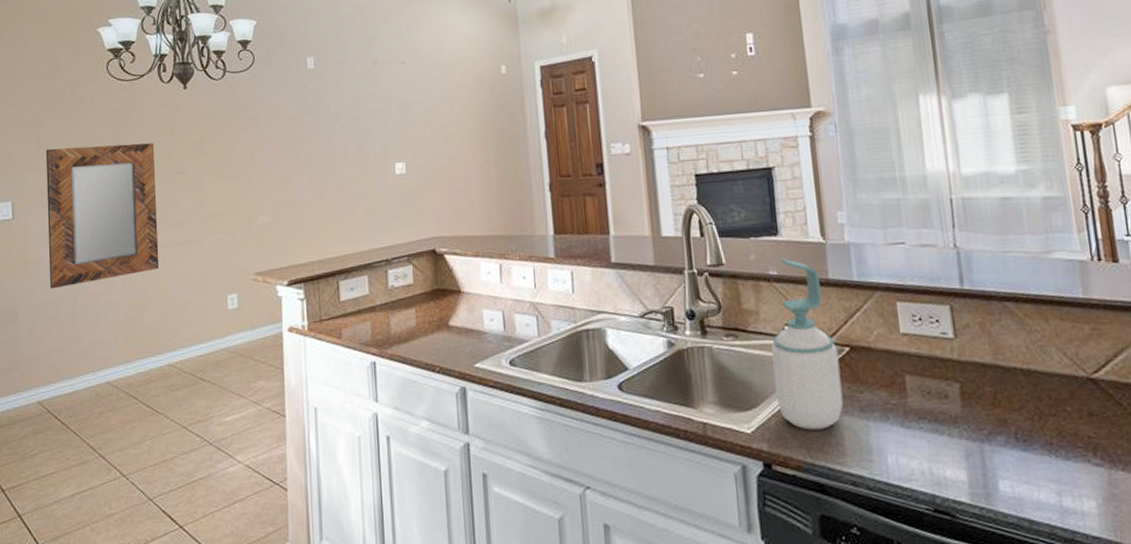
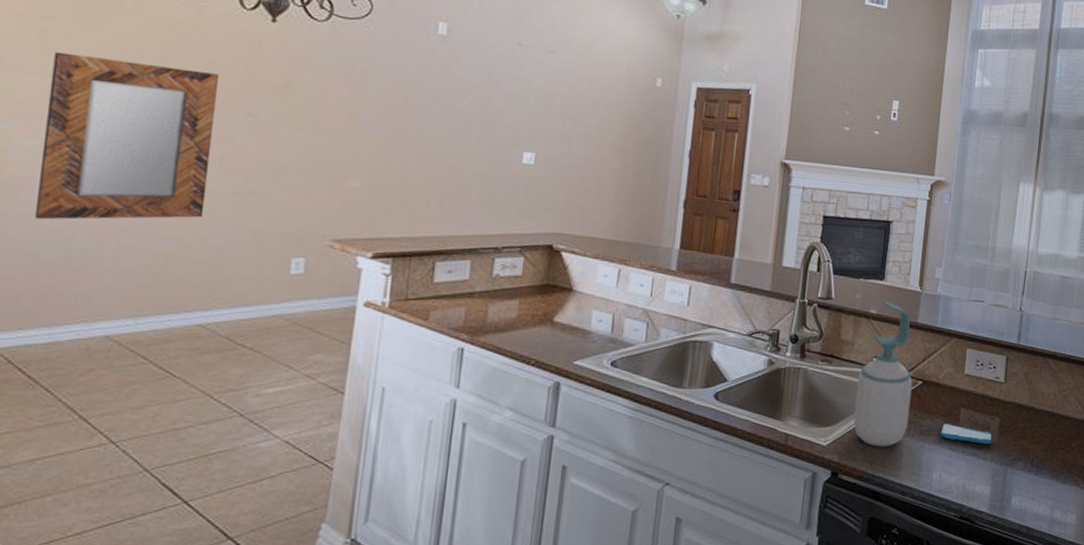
sponge: none [885,395,954,417] -> present [940,424,992,444]

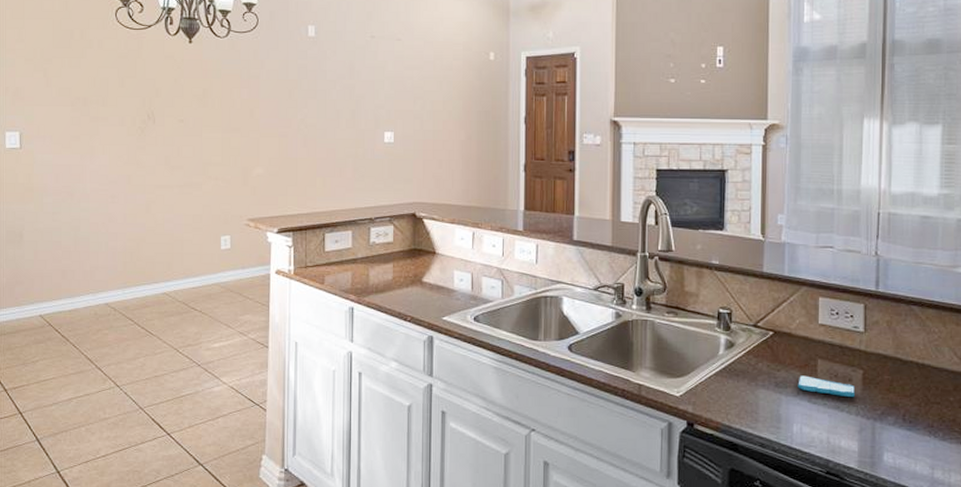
home mirror: present [35,51,218,220] -> none [54,86,159,216]
soap bottle: present [853,300,913,447] -> none [704,250,763,399]

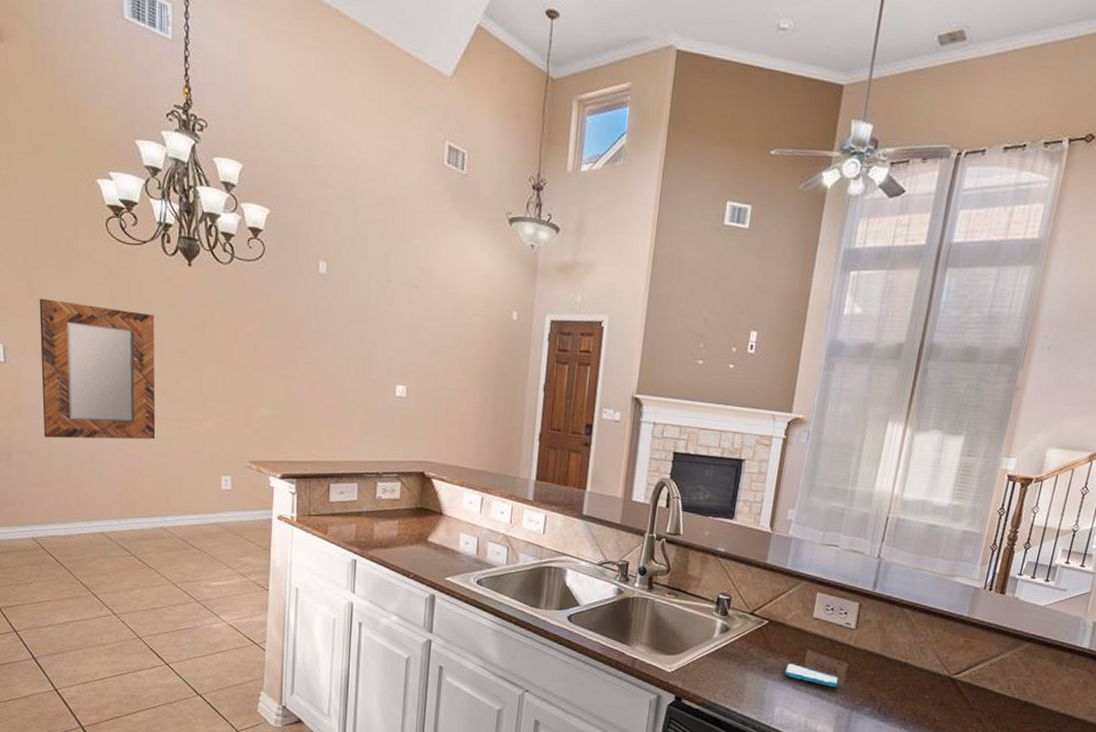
home mirror: none [54,86,159,216] -> present [39,298,156,440]

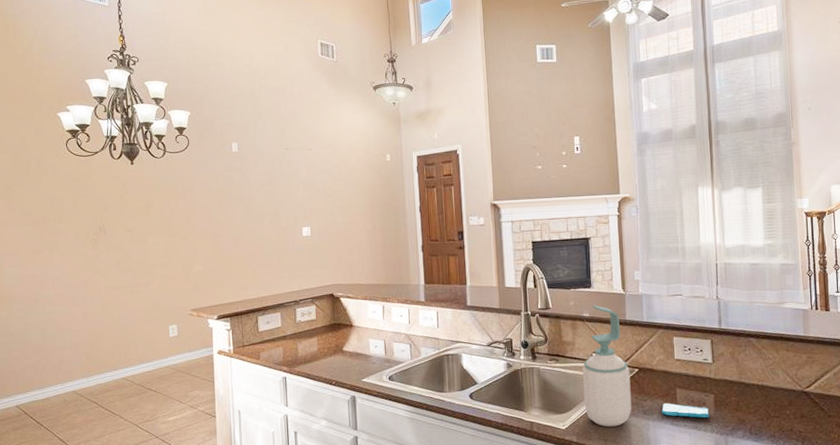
home mirror: present [39,298,156,440] -> none [16,206,114,319]
soap bottle: none [698,539,759,680] -> present [582,304,632,427]

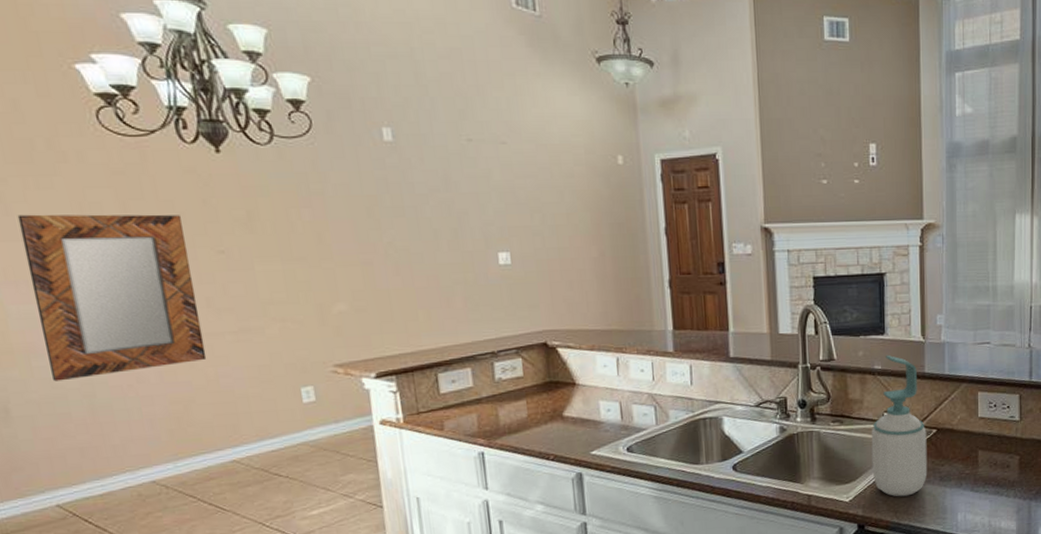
home mirror: none [16,206,114,319] -> present [17,214,207,382]
sponge: present [661,403,709,418] -> none [961,467,1012,482]

